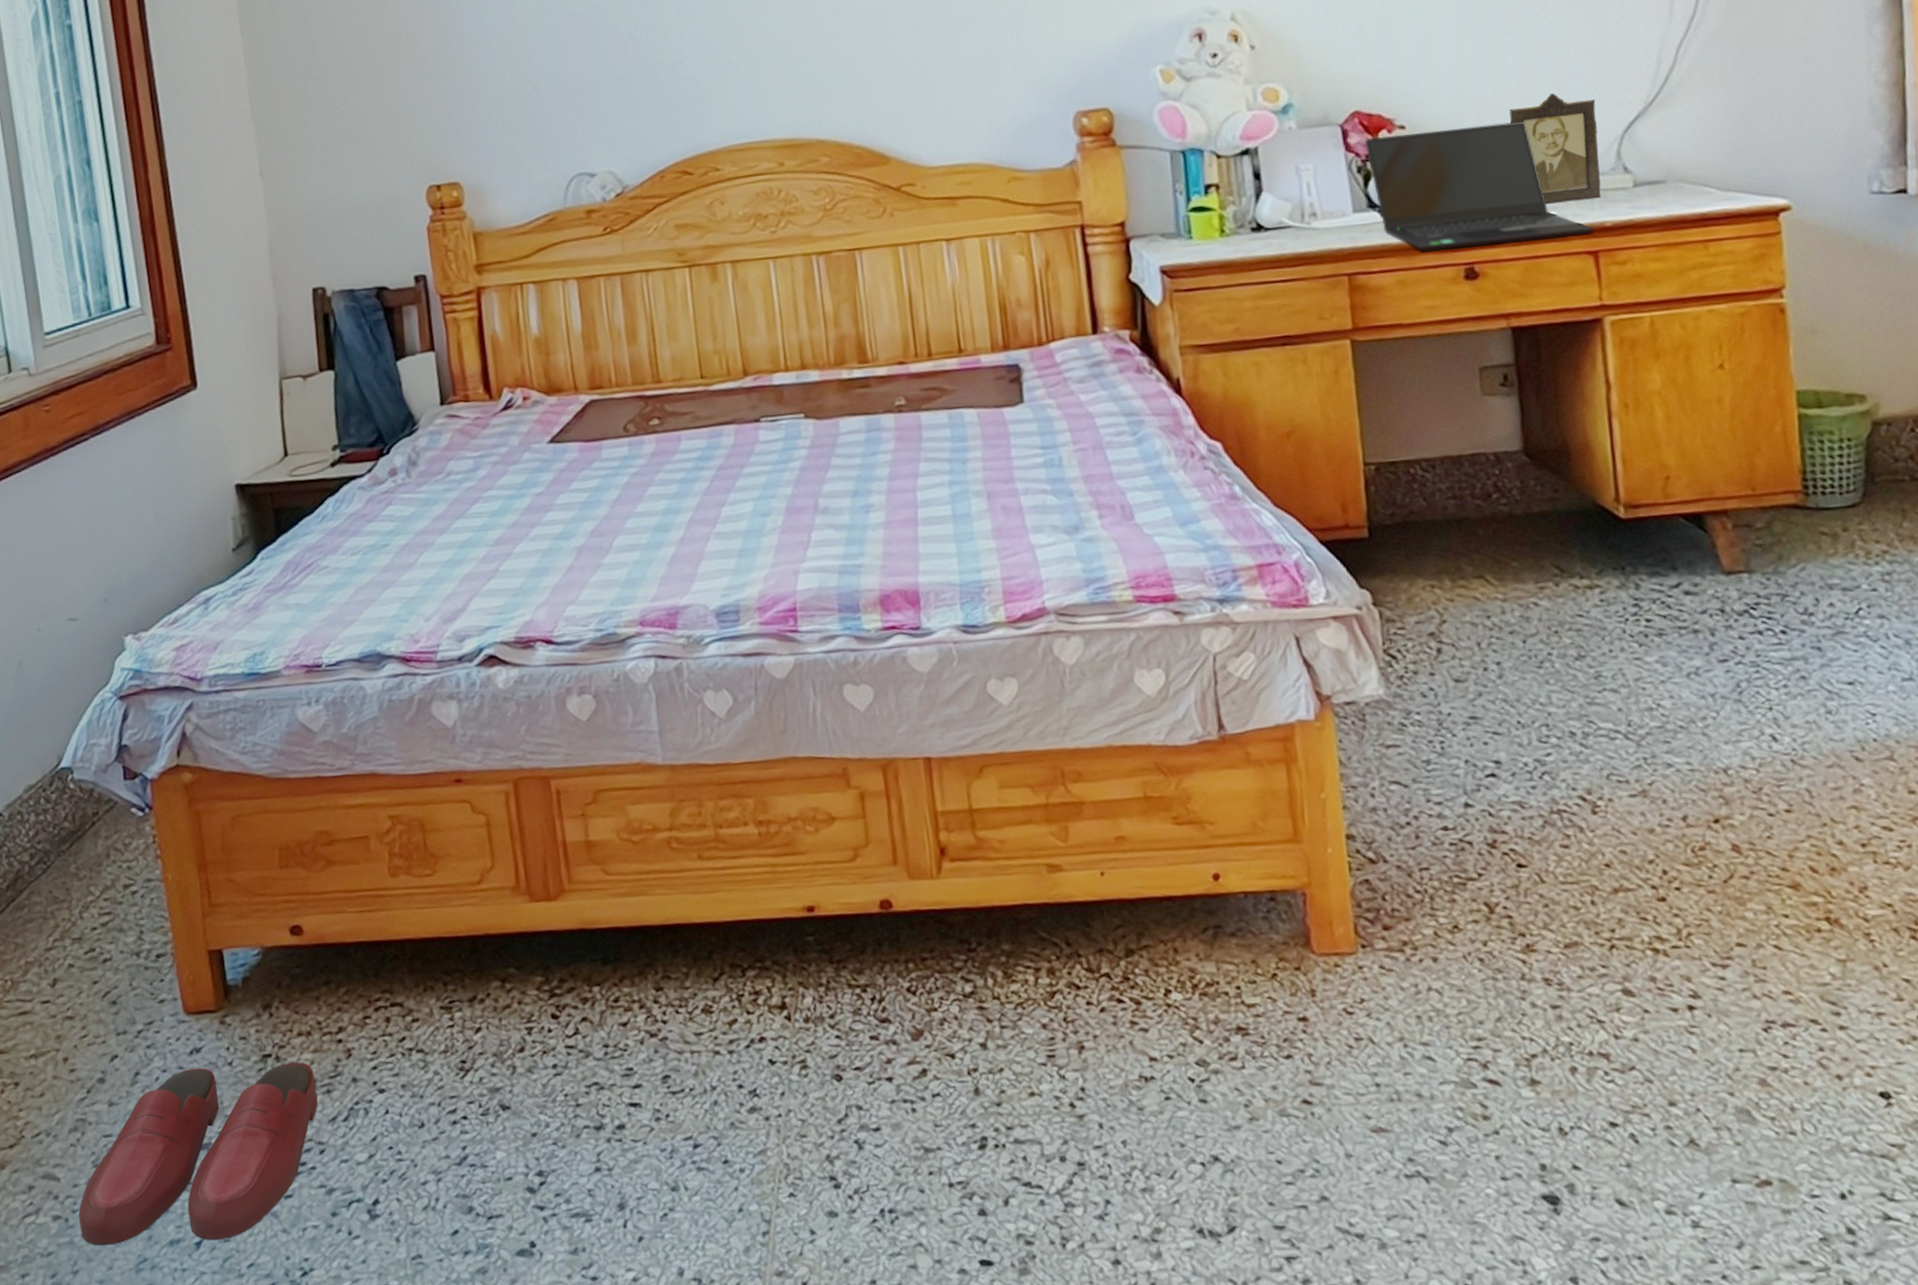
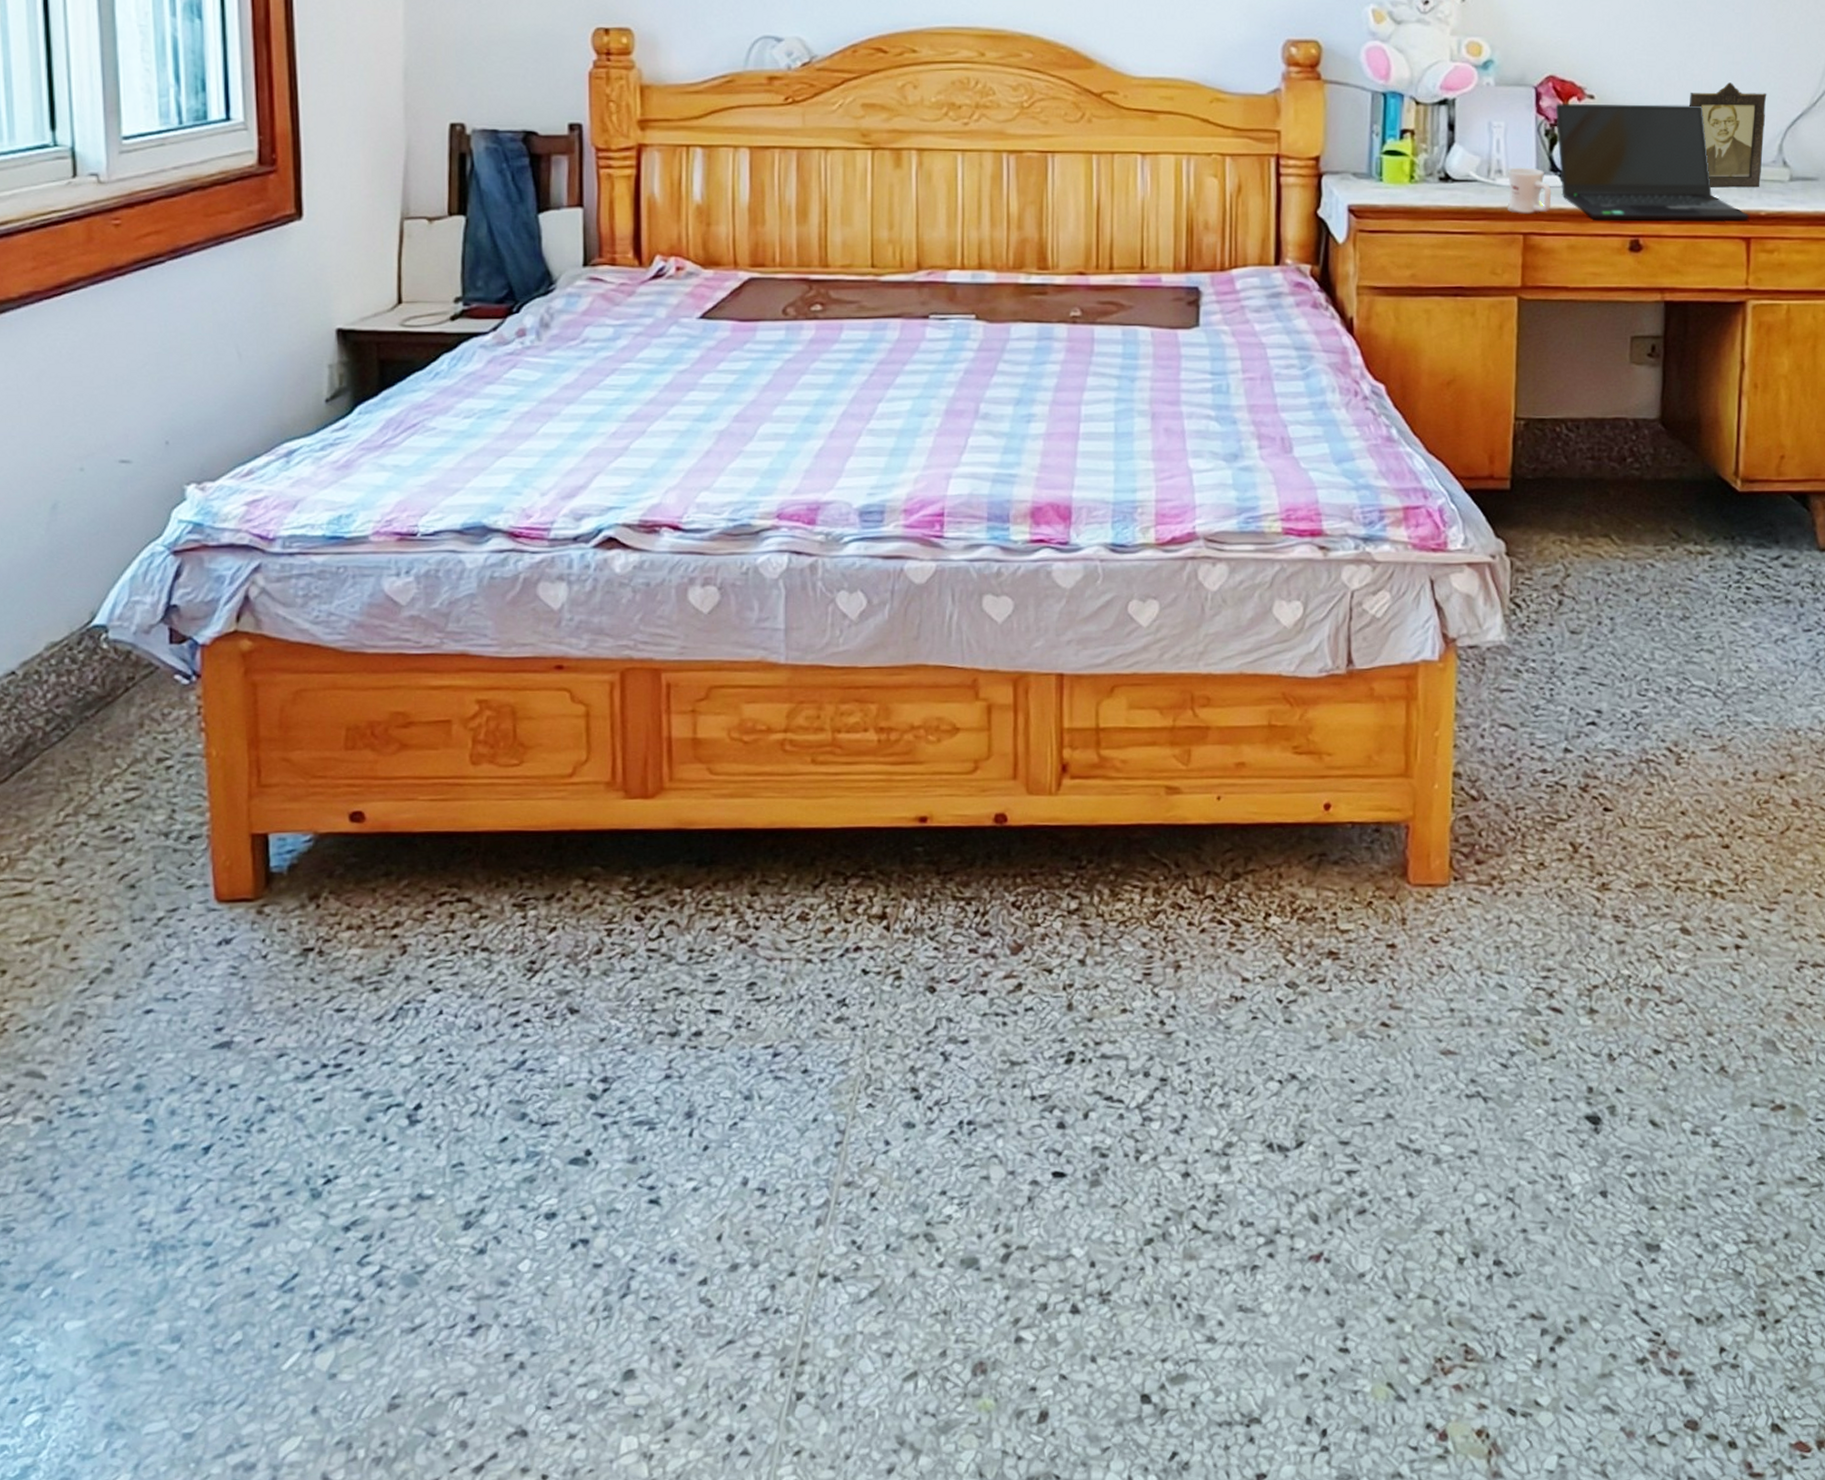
slippers: present [78,1062,318,1246] -> none [66,957,362,1150]
mug: none [1323,207,1374,256] -> present [1507,167,1552,214]

